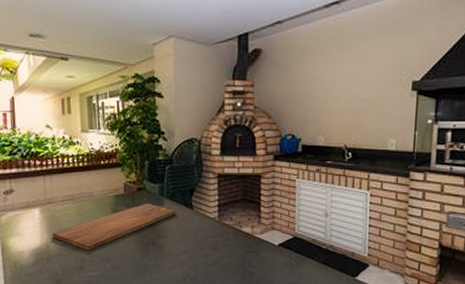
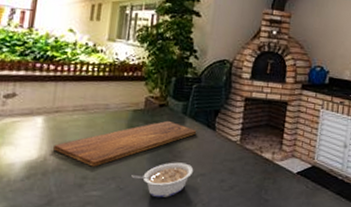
legume: none [123,241,178,275] -> present [131,162,194,198]

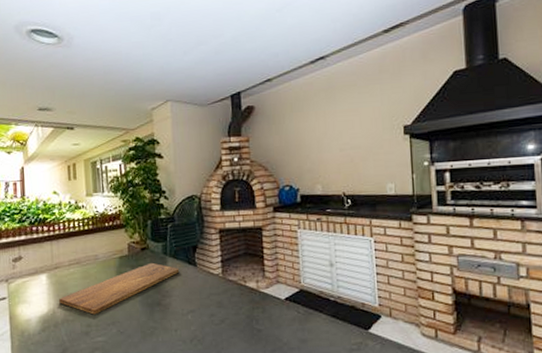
legume: present [131,162,194,198] -> none [128,301,184,338]

